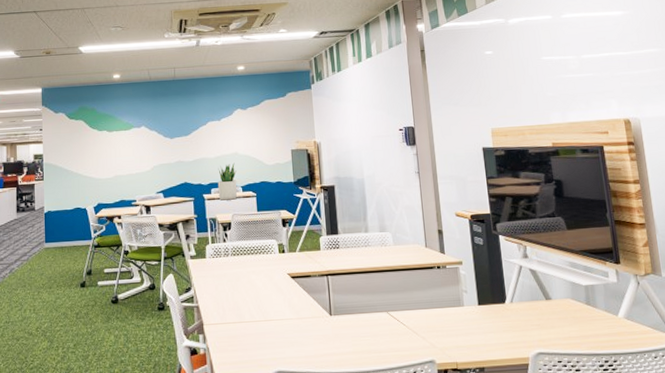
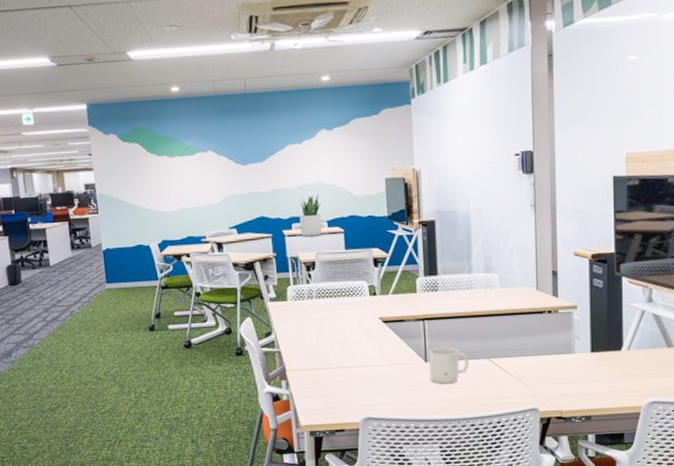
mug: none [332,301,370,337] -> present [428,347,469,384]

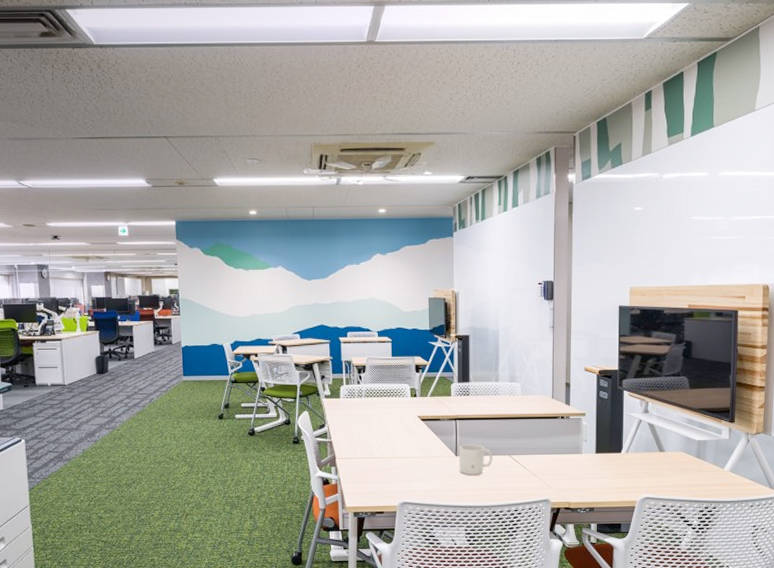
planter: present [299,193,322,237] -> none [354,307,373,344]

